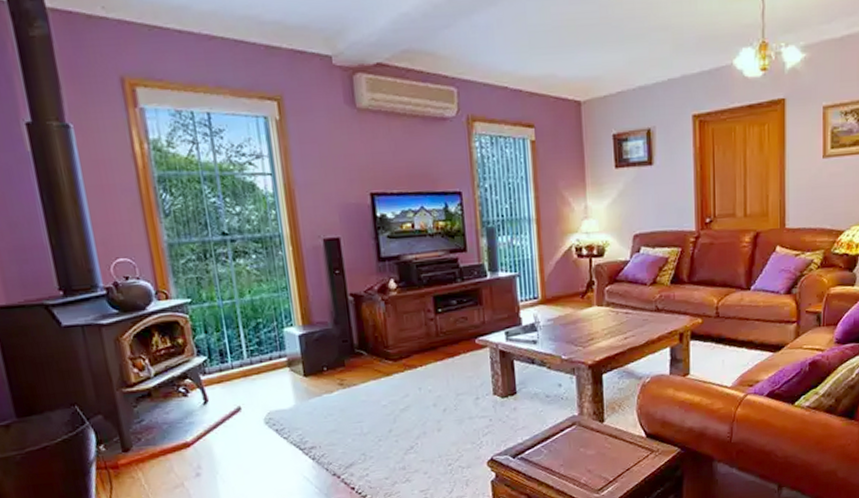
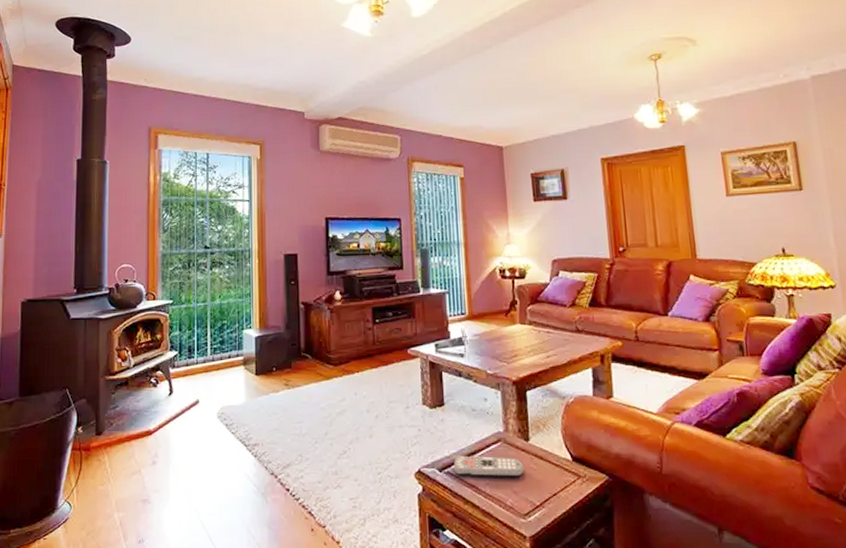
remote control: none [526,439,599,461] -> present [453,455,524,477]

